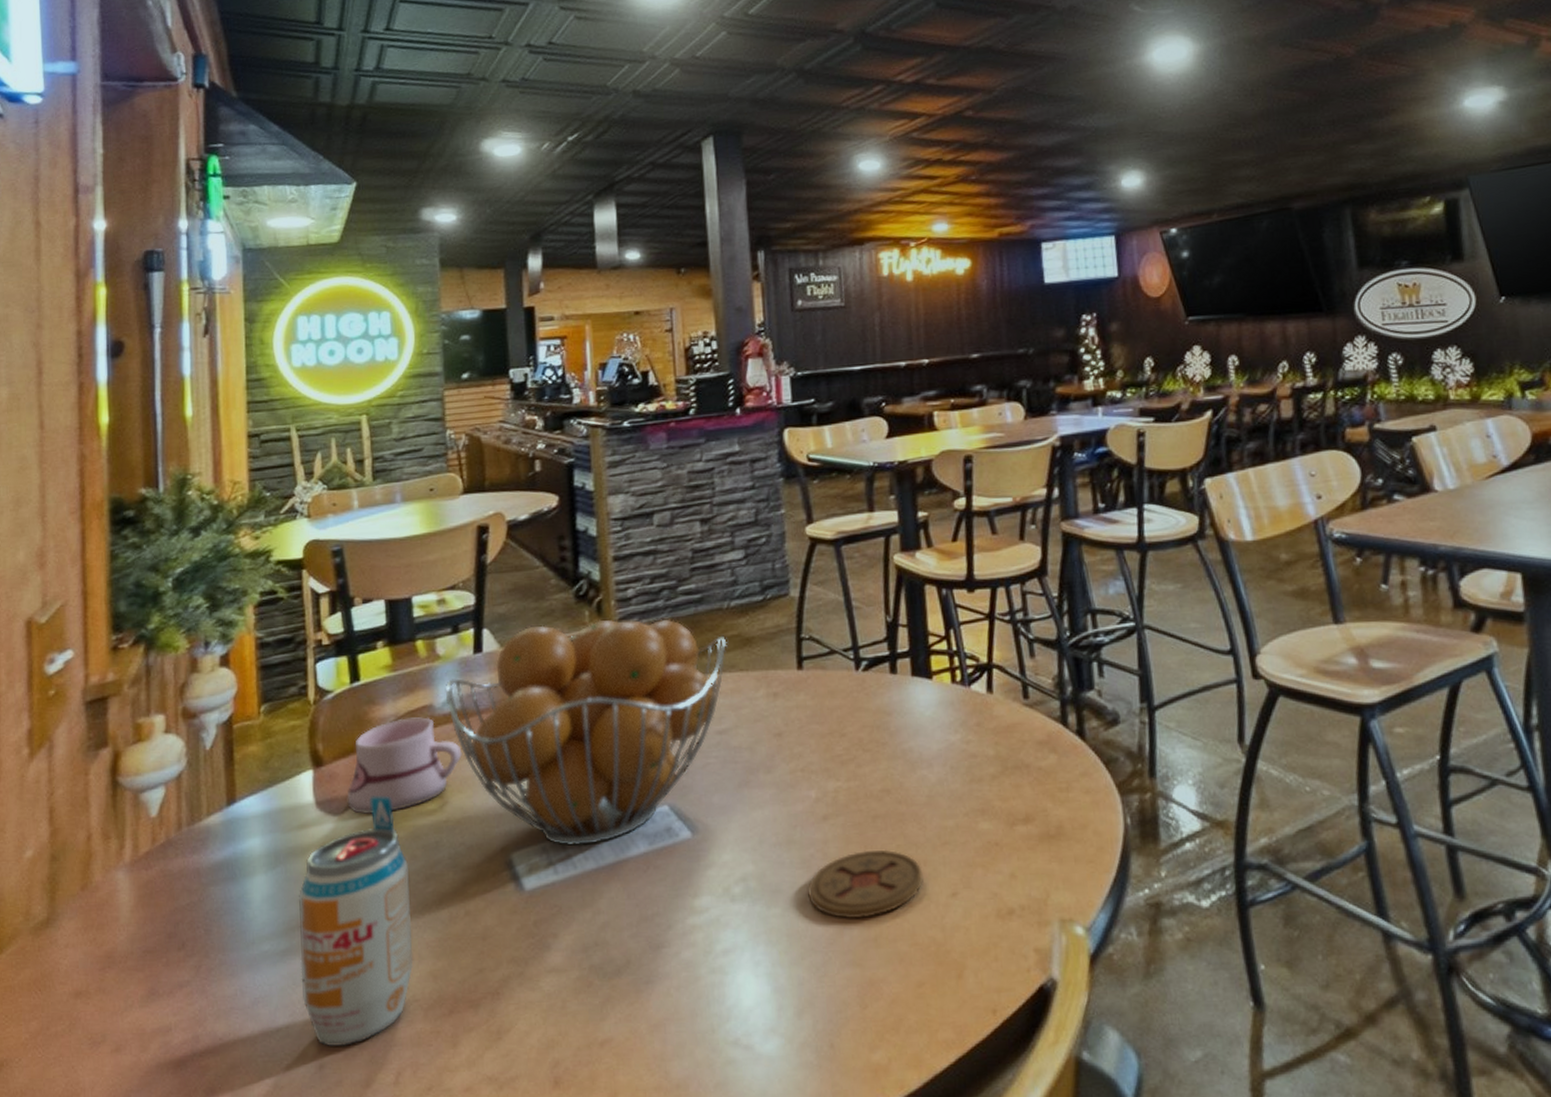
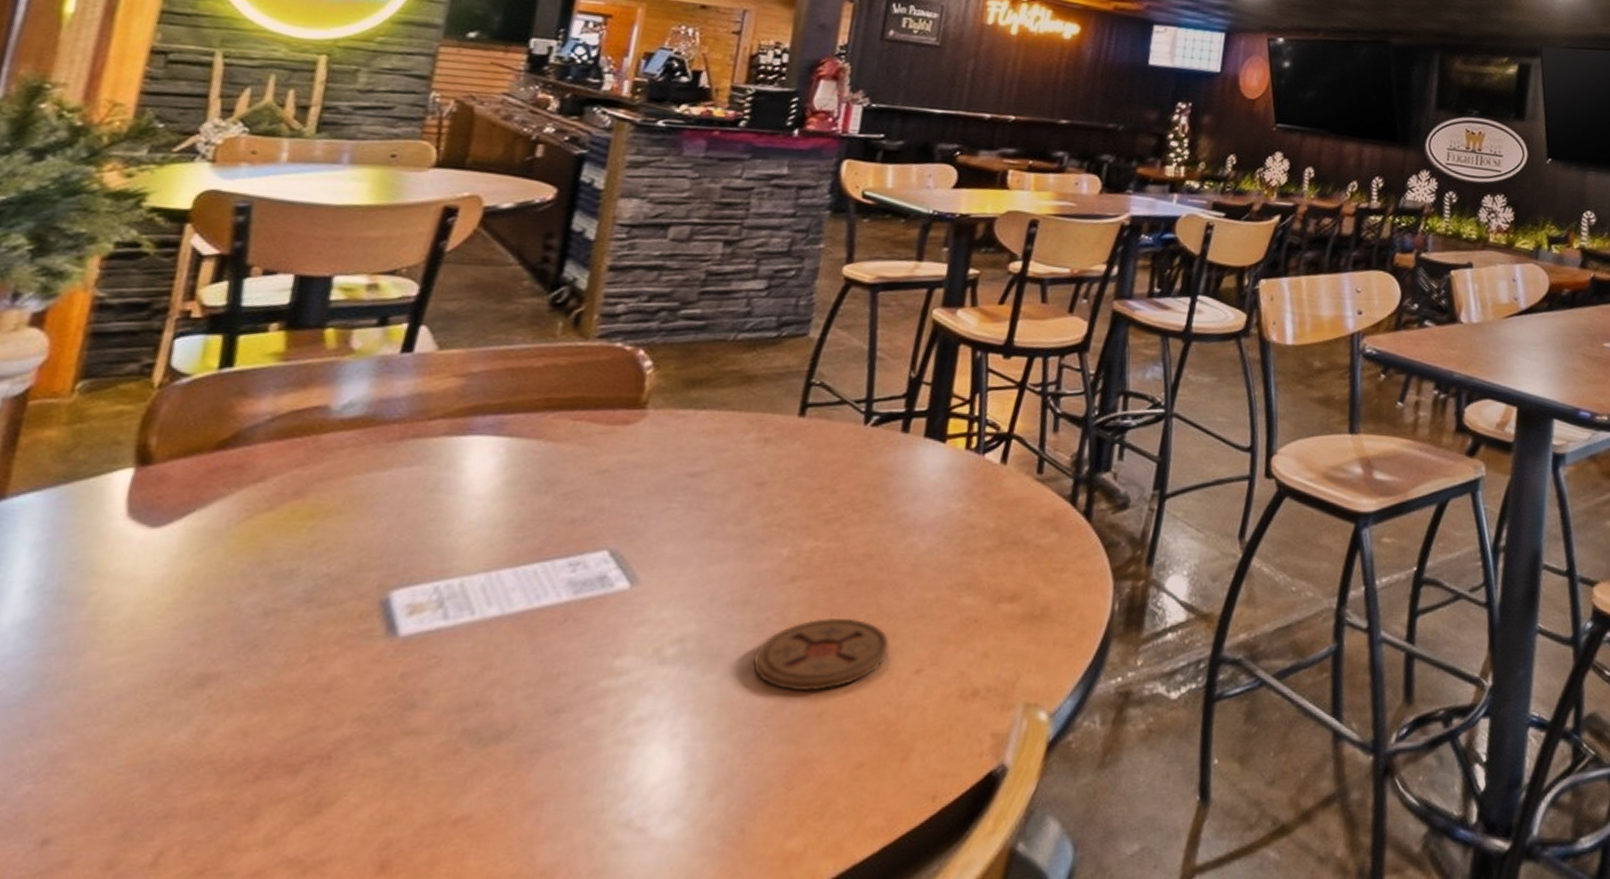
beverage can: present [299,796,414,1046] -> none [39,509,244,816]
mug: present [347,717,462,815] -> none [173,417,355,530]
fruit basket: present [445,618,727,846] -> none [347,329,724,588]

